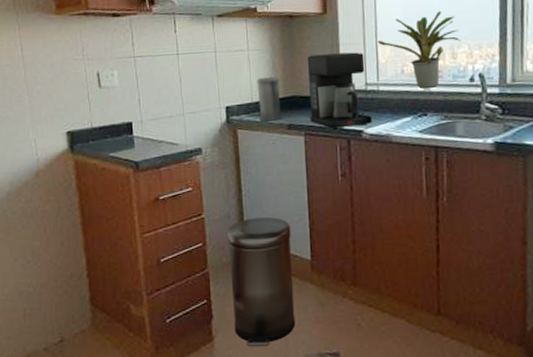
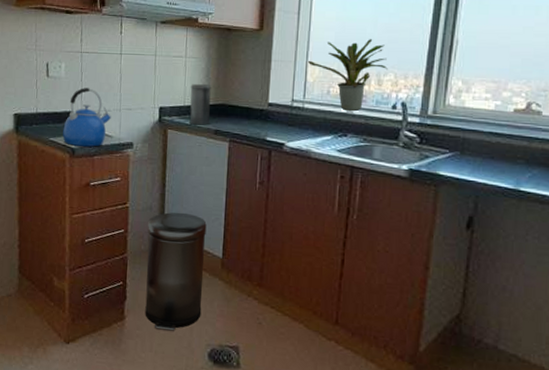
kettle: none [123,94,175,159] -> present [62,88,111,147]
coffee maker: present [307,52,372,129] -> none [236,68,294,139]

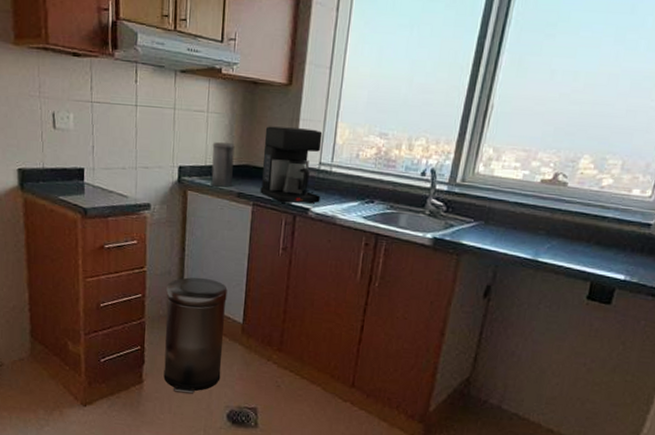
kettle: present [62,88,111,147] -> none [73,142,126,208]
coffee maker: none [236,68,294,139] -> present [260,126,323,204]
potted plant: present [307,39,388,112] -> none [337,100,420,178]

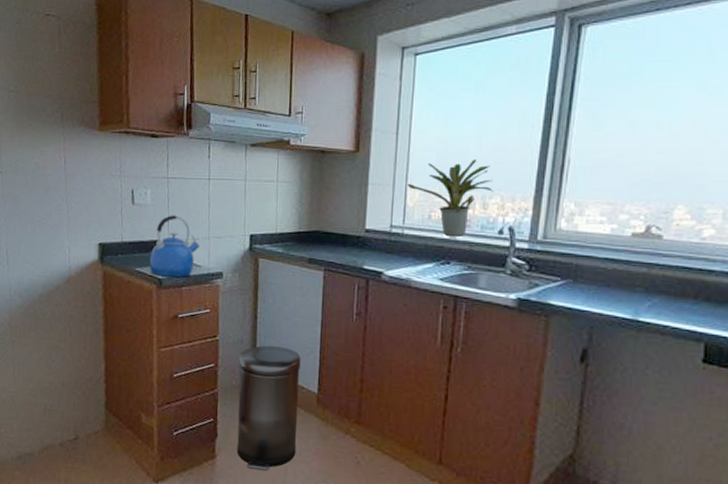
kettle: none [73,142,126,208] -> present [149,215,199,277]
canister: present [211,141,235,188] -> none [282,209,304,254]
coffee maker: present [260,126,323,204] -> none [331,192,393,267]
potted plant: none [337,100,420,178] -> present [407,160,493,238]

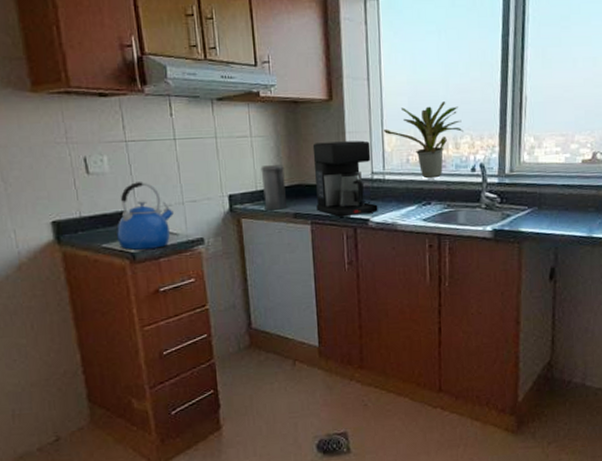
pedal bin: present [237,345,301,470] -> none [233,305,304,432]
canister: none [282,209,304,254] -> present [260,164,288,211]
coffee maker: none [331,192,393,267] -> present [312,140,378,217]

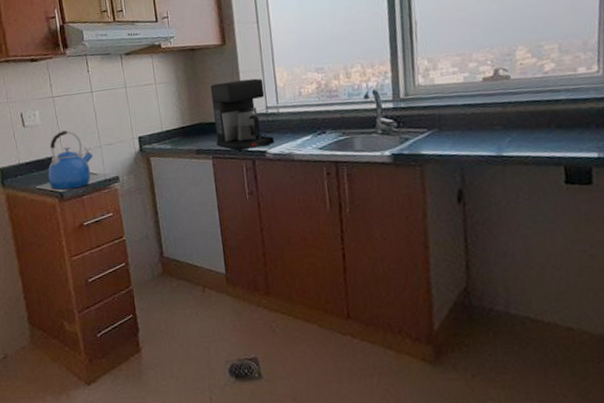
canister: present [260,164,288,211] -> none [165,106,191,149]
potted plant: present [383,102,463,179] -> none [274,34,354,109]

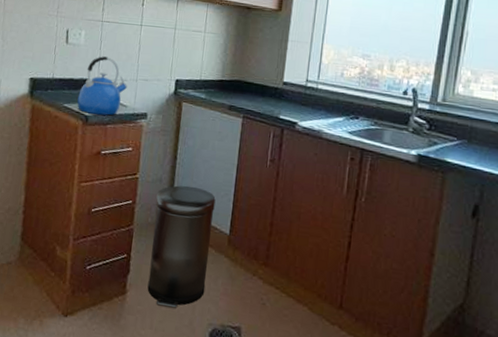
pedal bin: none [147,235,215,355] -> present [147,185,216,308]
coffee maker: present [210,78,275,151] -> none [250,46,309,118]

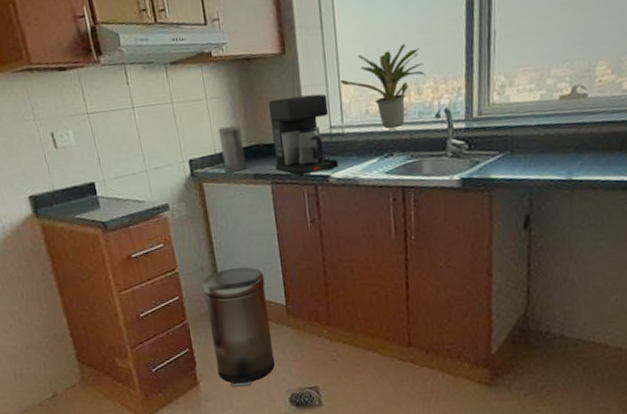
kettle: present [77,56,127,116] -> none [87,152,138,220]
canister: none [204,58,228,101] -> present [218,125,247,173]
coffee maker: none [250,46,309,118] -> present [268,93,339,176]
potted plant: none [323,26,400,95] -> present [339,44,426,130]

